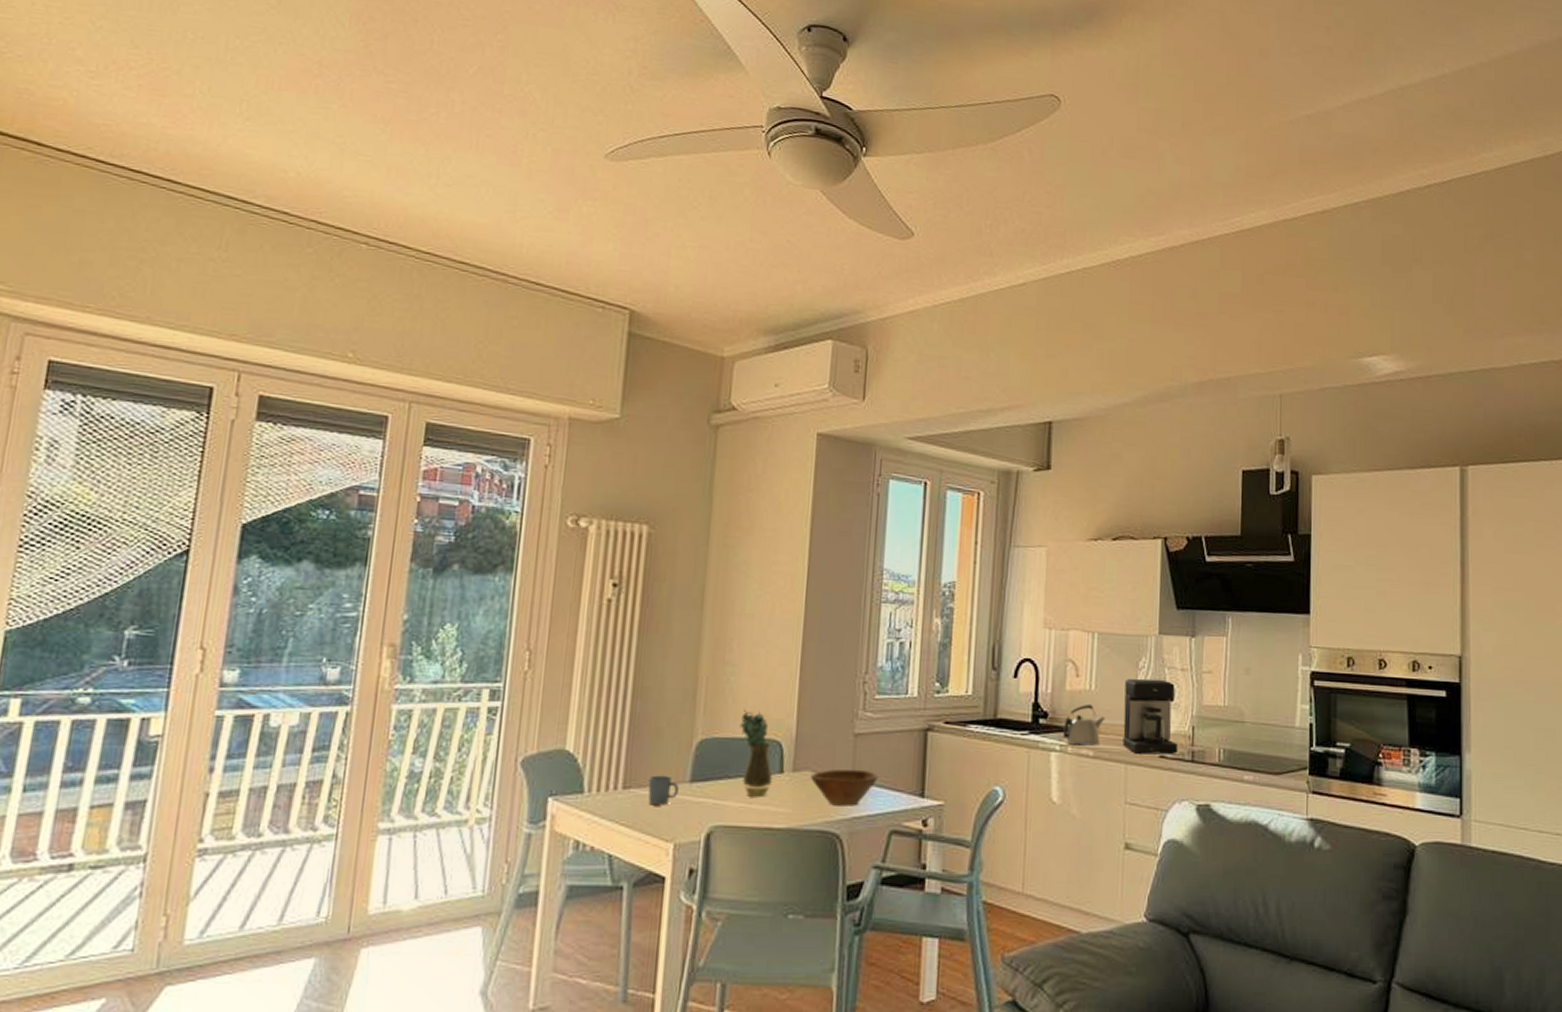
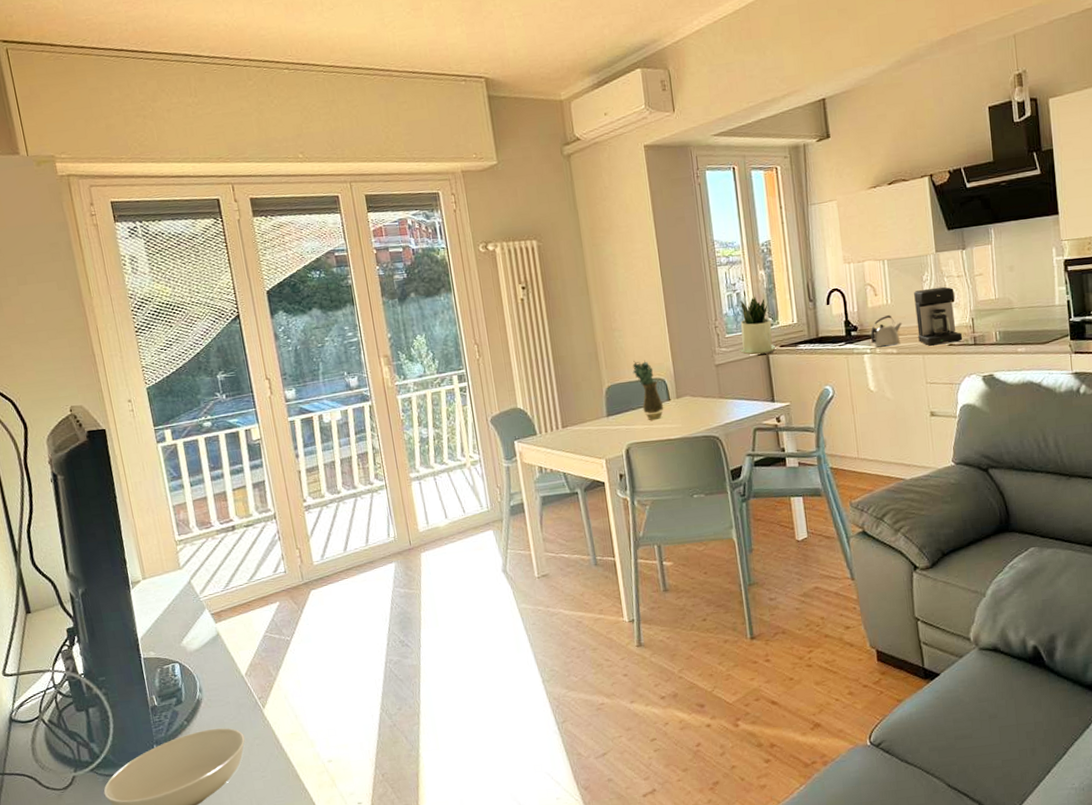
mug: present [648,775,679,806] -> none [578,414,601,436]
bowl: present [811,769,879,806] -> none [690,389,739,418]
planter: none [890,651,940,730] -> present [740,297,776,355]

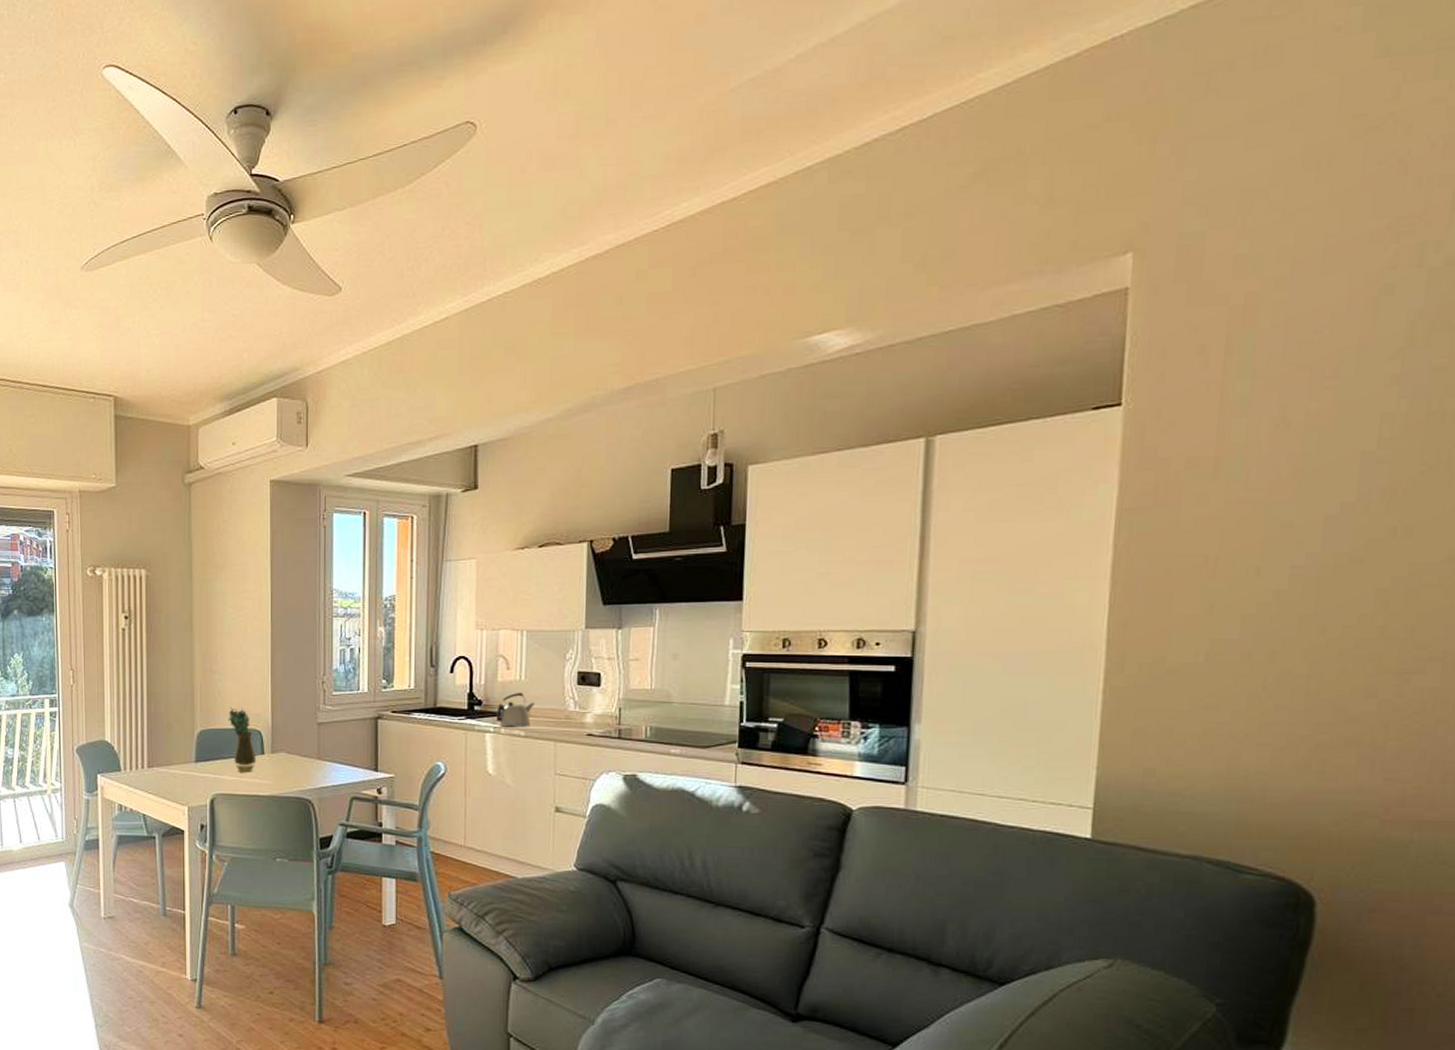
planter: present [740,297,776,355] -> none [346,655,387,718]
coffee maker: present [914,286,963,346] -> none [552,668,606,733]

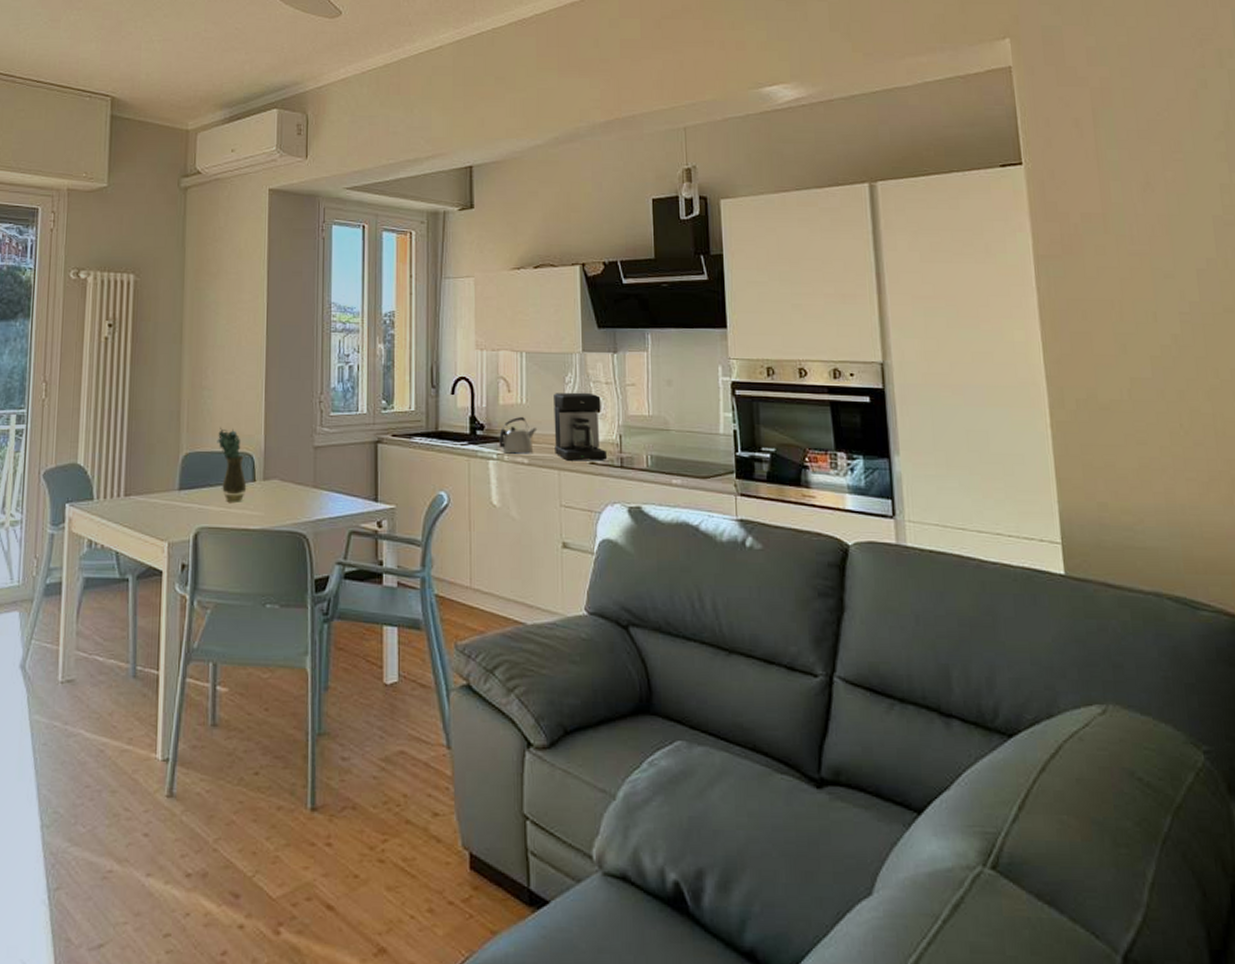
coffee maker: none [552,668,606,733] -> present [554,392,608,461]

